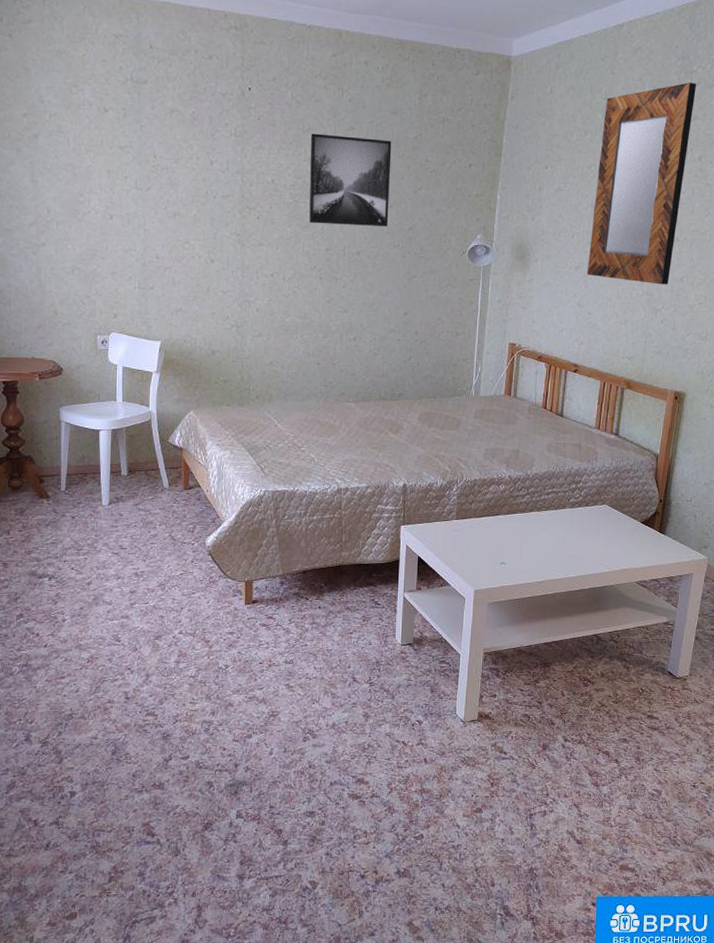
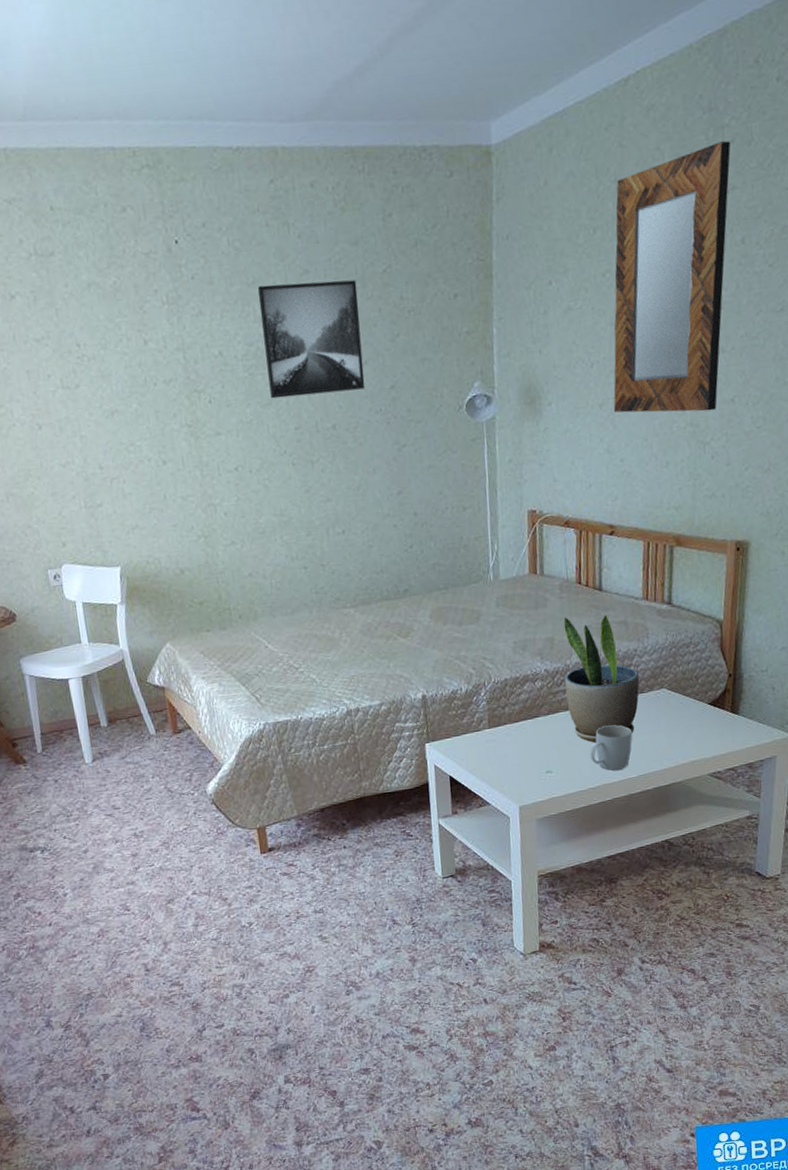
potted plant: none [524,434,587,543] -> present [563,615,640,743]
mug: none [539,530,575,569] -> present [590,725,632,770]

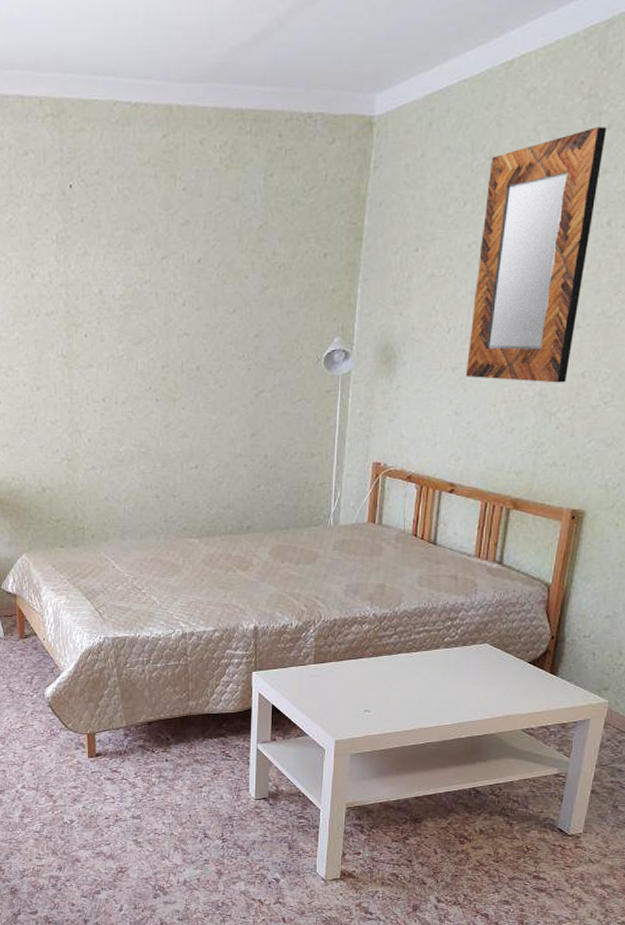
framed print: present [257,279,366,399] -> none [140,232,233,338]
potted plant: present [563,615,640,743] -> none [391,566,464,688]
mug: present [590,725,632,770] -> none [408,673,451,716]

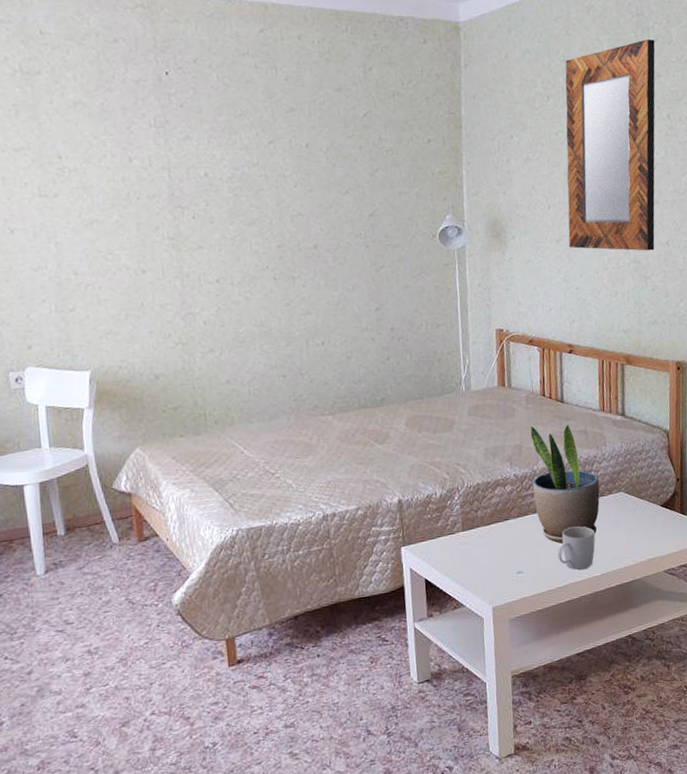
potted plant: none [391,566,464,688] -> present [530,425,600,543]
mug: none [408,673,451,716] -> present [557,526,595,570]

